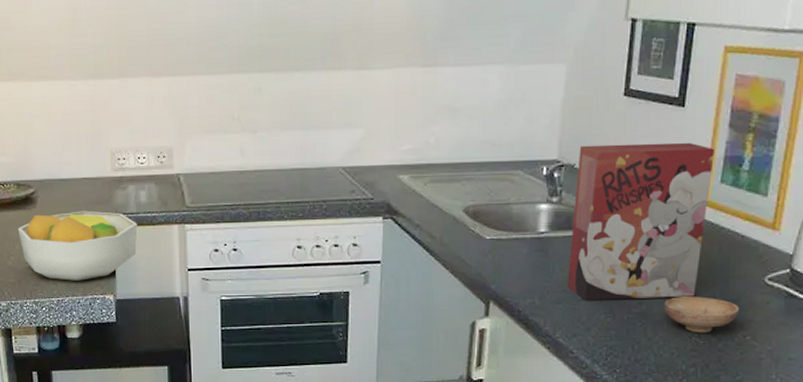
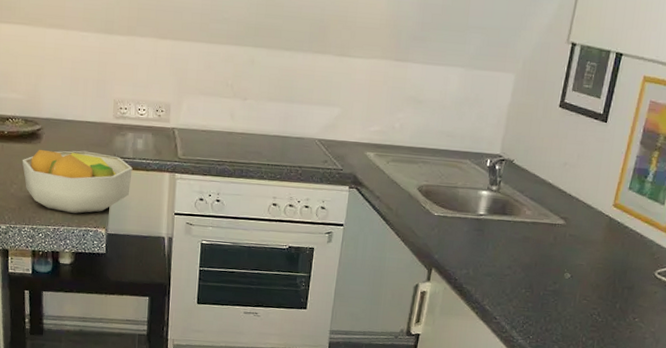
cereal box: present [567,142,716,300] -> none [497,145,628,282]
bowl: present [664,297,740,333] -> none [573,280,633,313]

